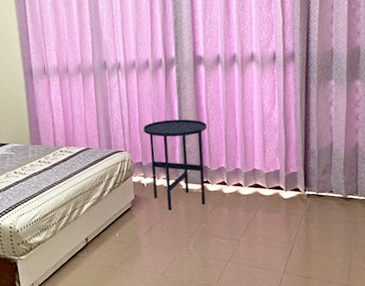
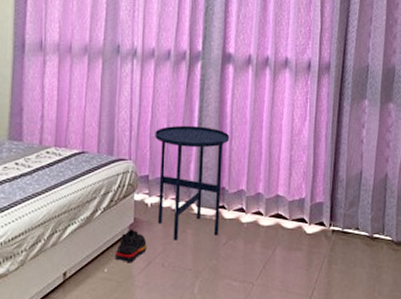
shoe: none [122,203,148,229] -> present [115,229,147,262]

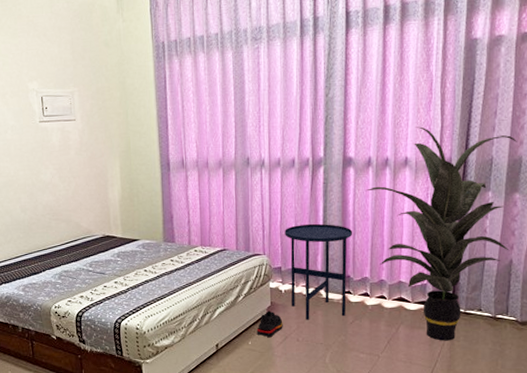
indoor plant: none [244,27,390,265] -> present [365,126,517,341]

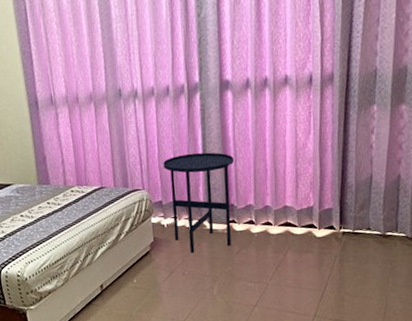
shoe: present [256,310,283,337] -> none [141,246,168,274]
indoor plant: present [365,126,517,341] -> none [245,41,401,264]

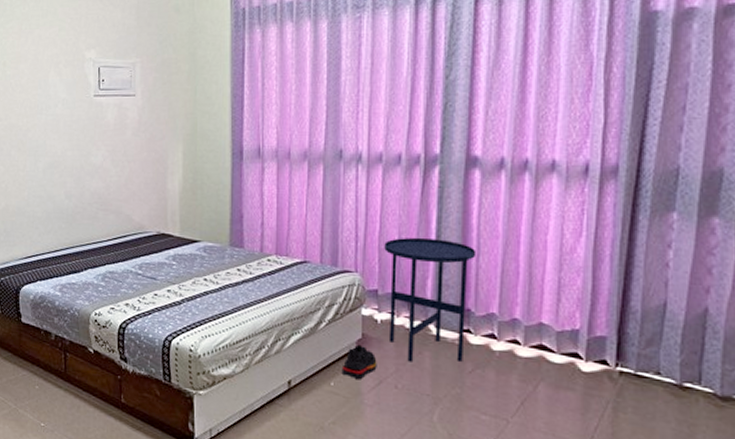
shoe: none [141,246,168,274] -> present [341,344,377,379]

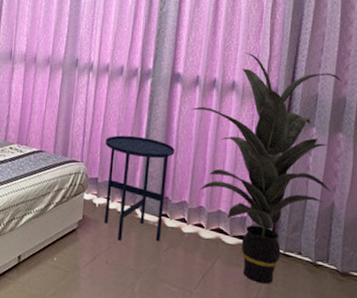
shoe: present [341,344,377,379] -> none [63,224,93,255]
indoor plant: none [495,121,716,412] -> present [191,52,342,284]

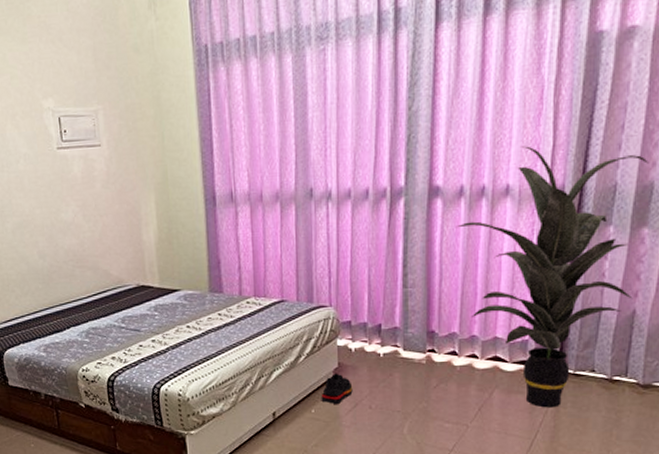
shoe: none [63,224,93,255] -> present [321,373,353,404]
side table: present [105,135,175,241] -> none [355,268,439,384]

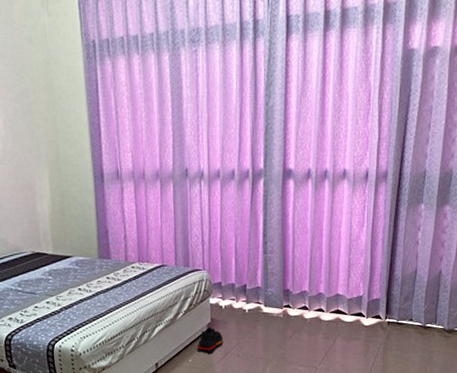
indoor plant: present [456,146,648,408] -> none [305,138,448,351]

